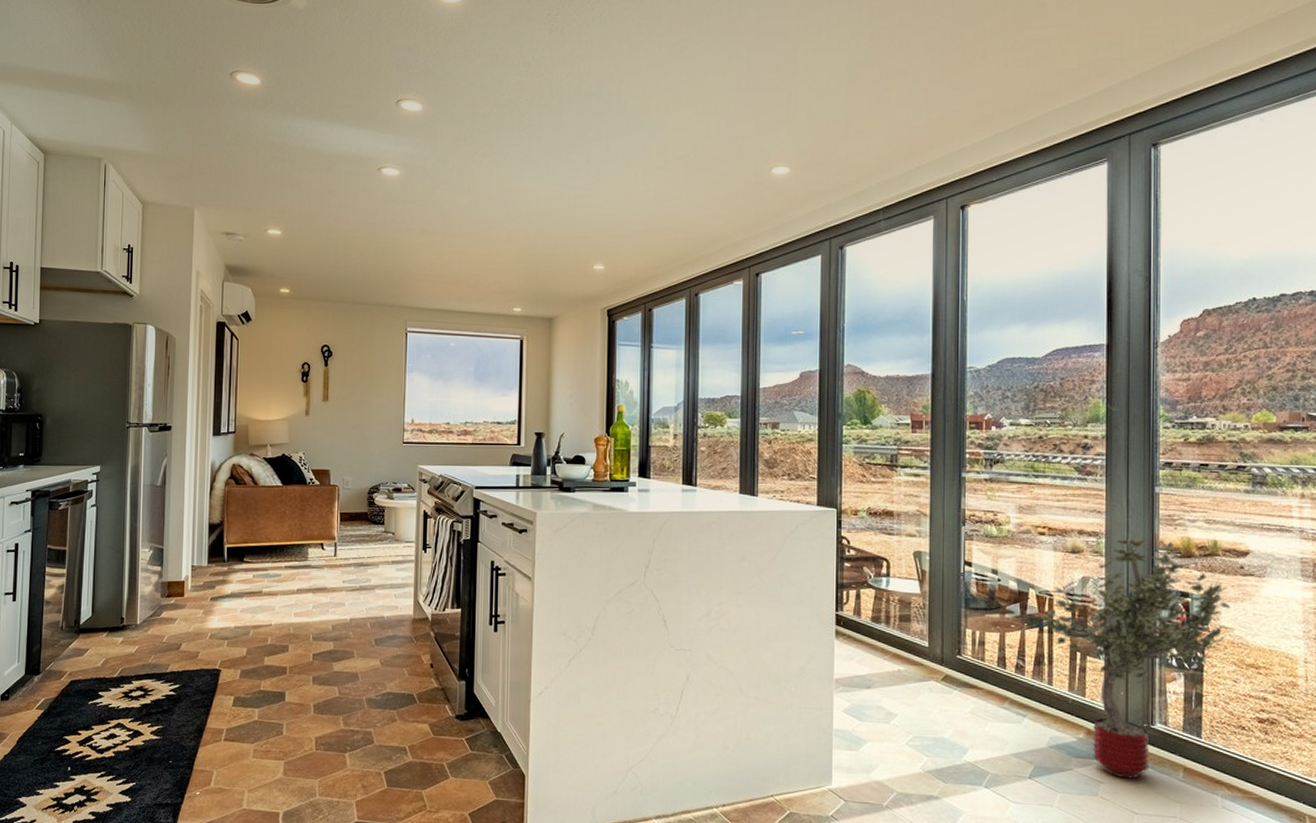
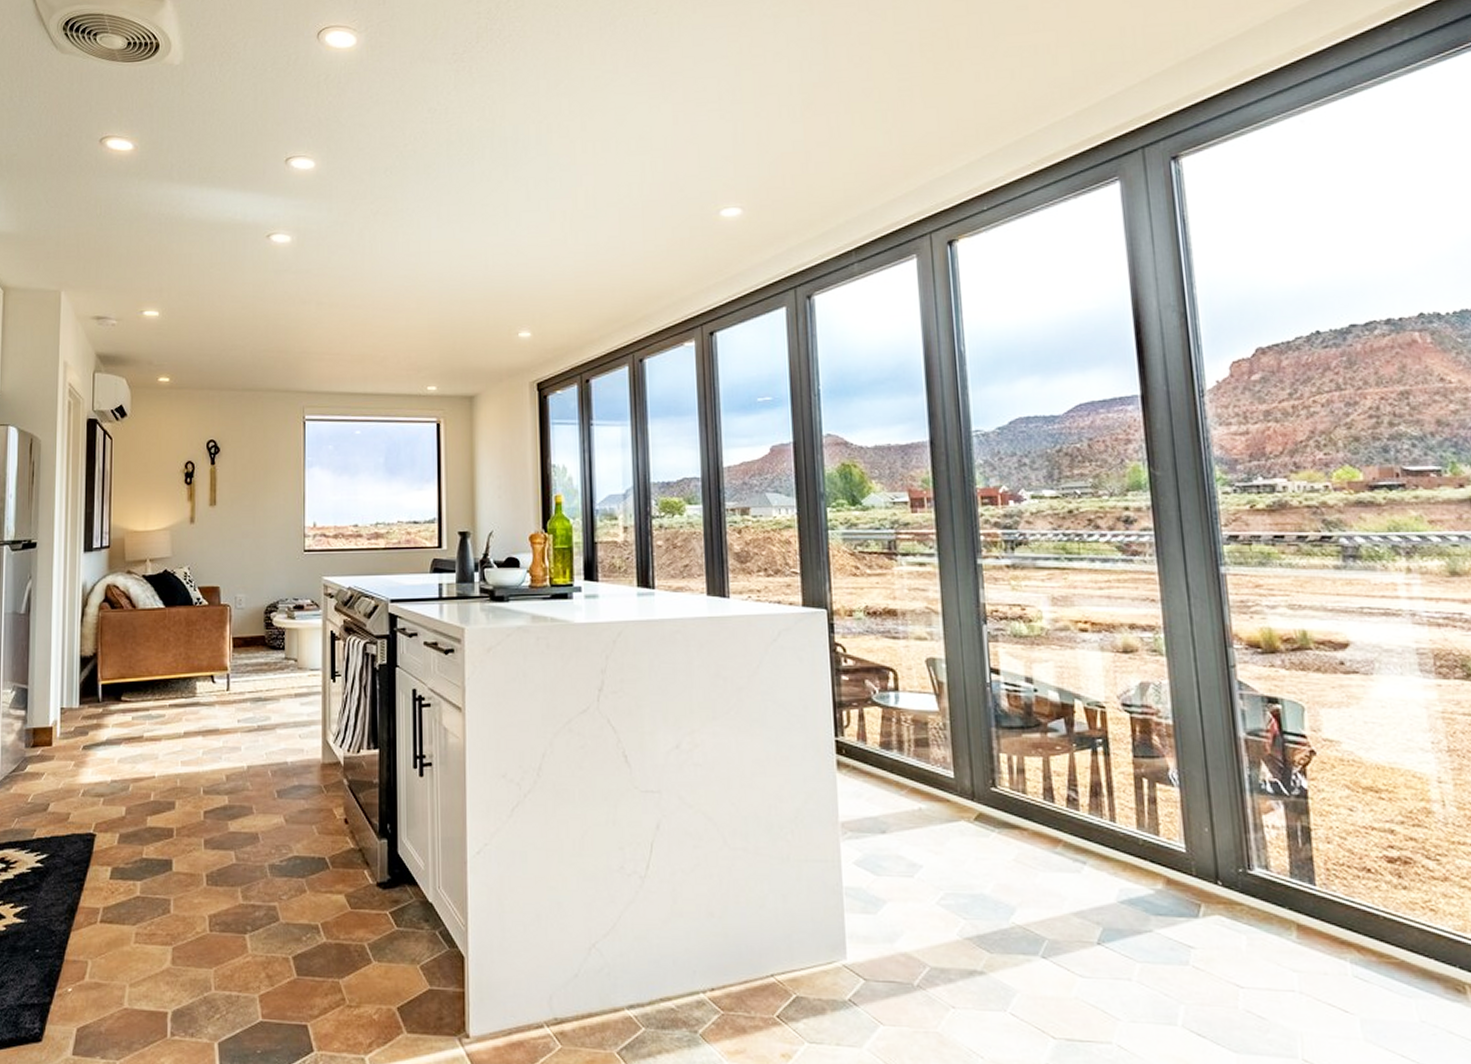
potted tree: present [1041,538,1231,779] -> none [1092,631,1334,942]

